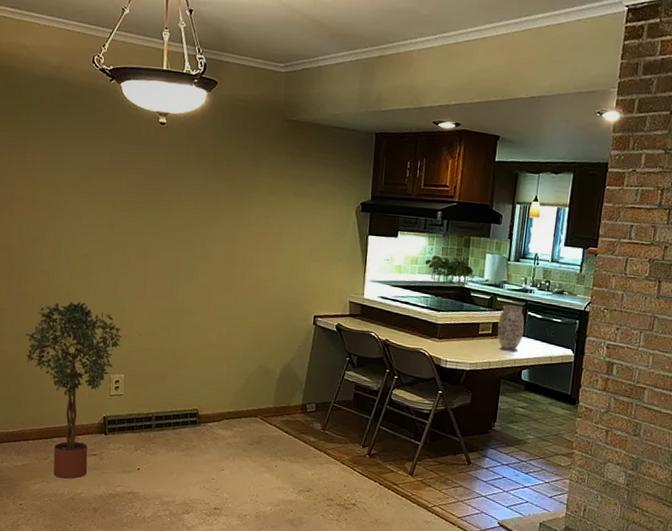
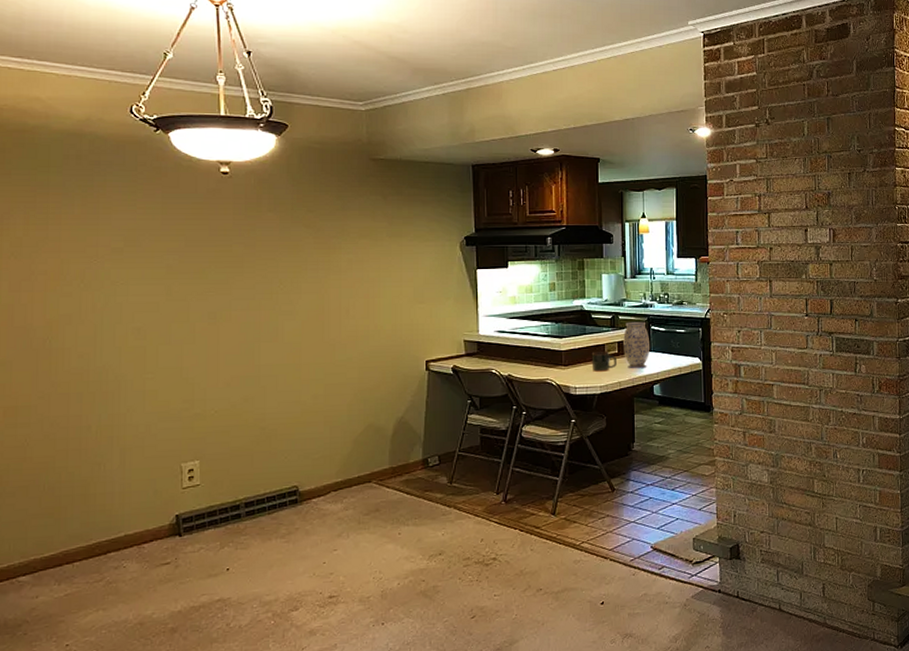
potted tree: present [24,301,122,479] -> none [59,383,193,601]
plant: present [424,255,476,286] -> none [540,281,594,309]
mug: none [464,329,490,351] -> present [591,352,618,373]

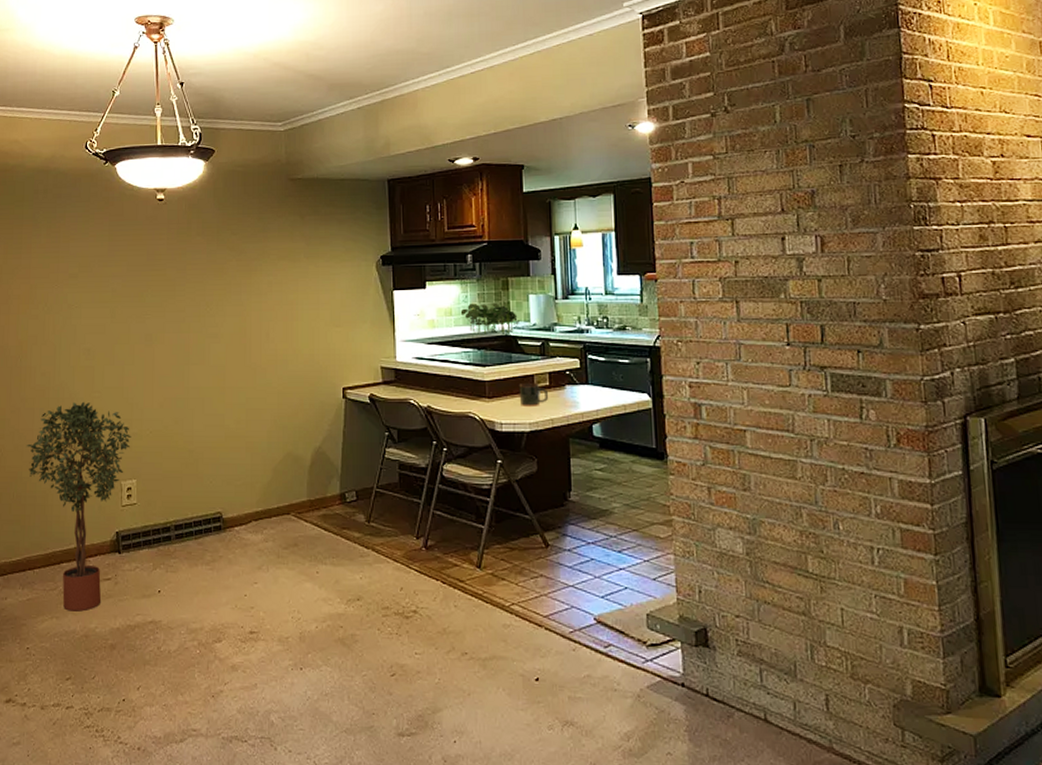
potted tree: none [59,383,193,601] -> present [26,401,131,612]
plant: none [540,281,594,309] -> present [460,302,521,334]
vase: present [623,321,651,369] -> none [555,349,588,405]

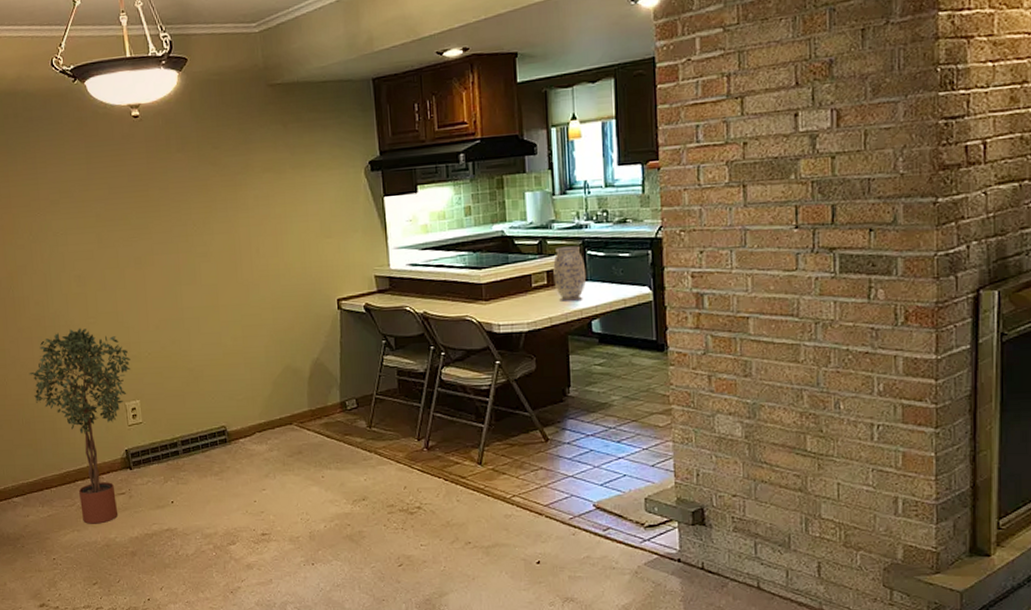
plant: present [460,302,521,334] -> none [454,202,517,236]
mug: present [519,383,549,408] -> none [516,283,547,308]
vase: none [555,349,588,405] -> present [553,245,587,303]

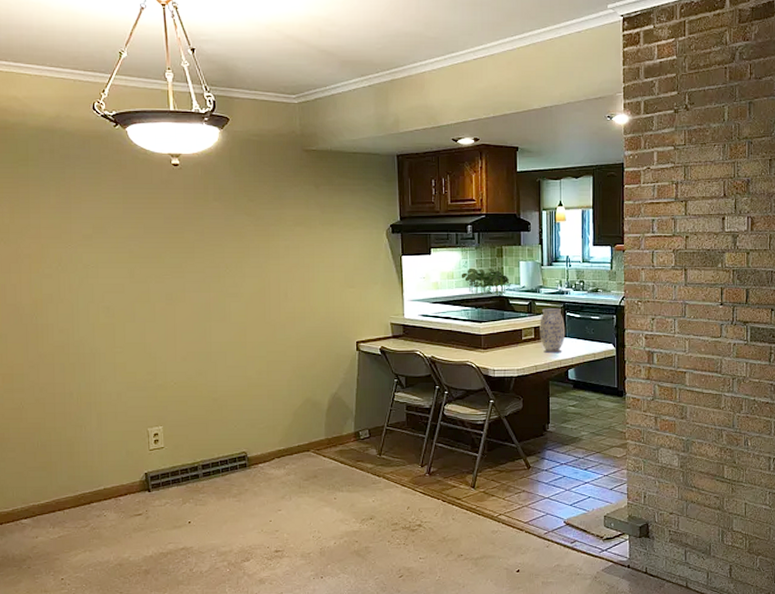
potted tree: present [29,328,131,524] -> none [48,356,156,544]
plant: none [454,202,517,236] -> present [461,267,512,295]

